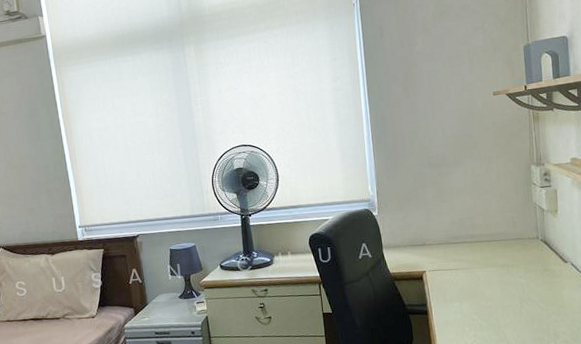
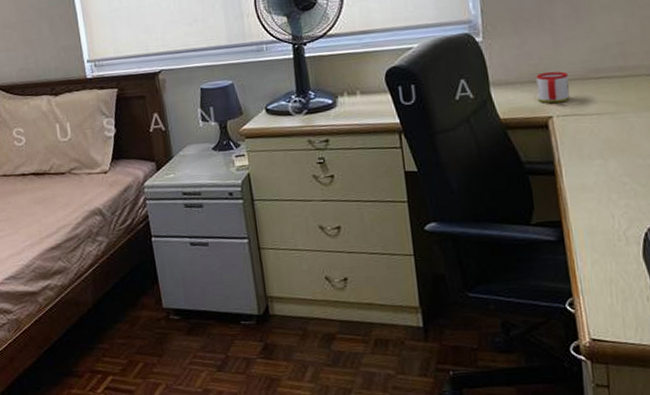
mug: none [414,238,437,262] -> present [536,71,570,104]

